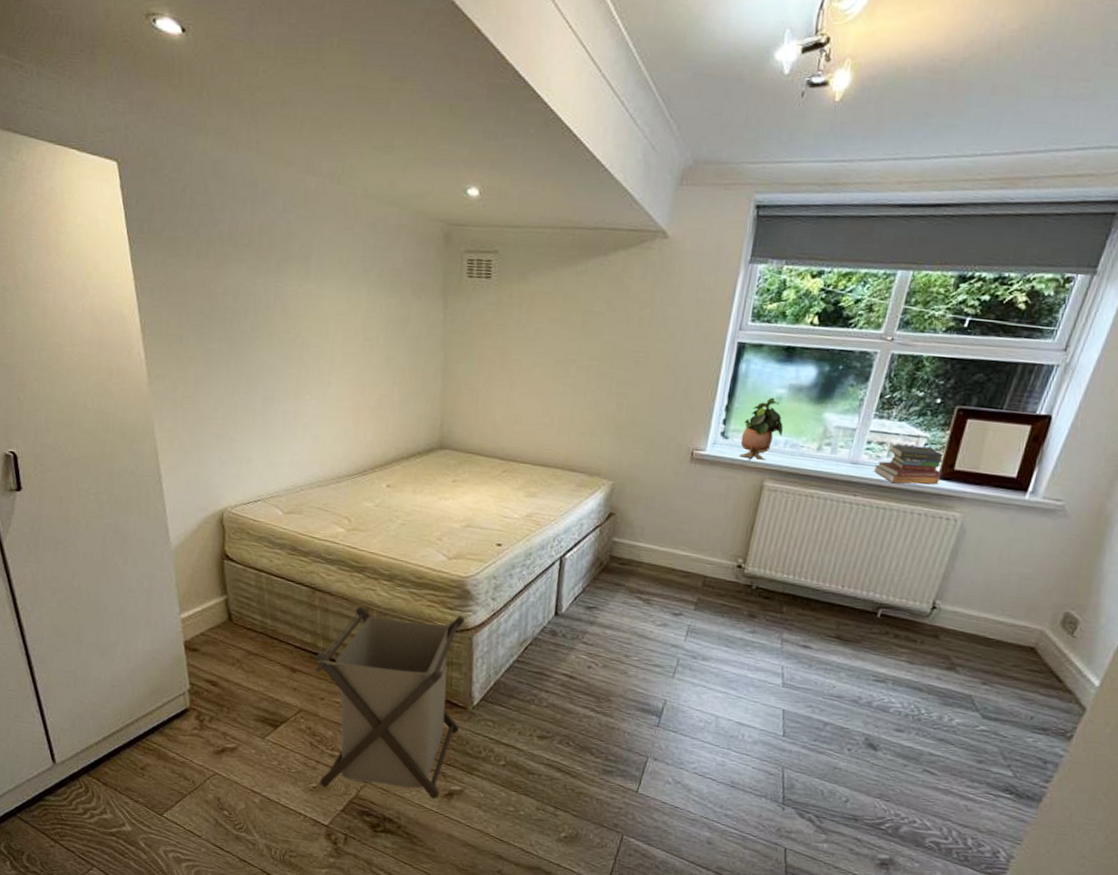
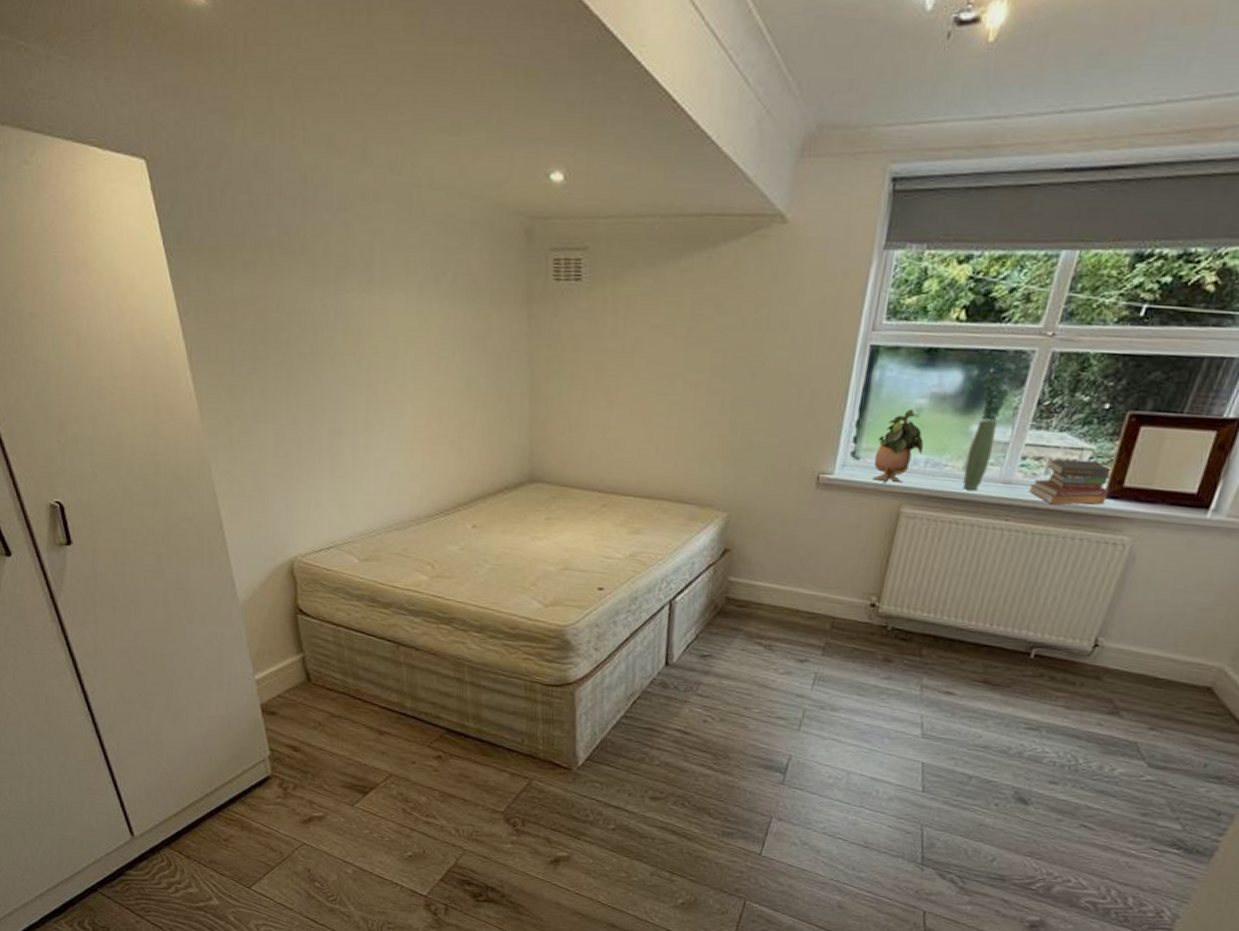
laundry basket: present [314,606,465,799] -> none [403,661,565,866]
vase: none [817,365,856,469] -> present [962,368,1010,490]

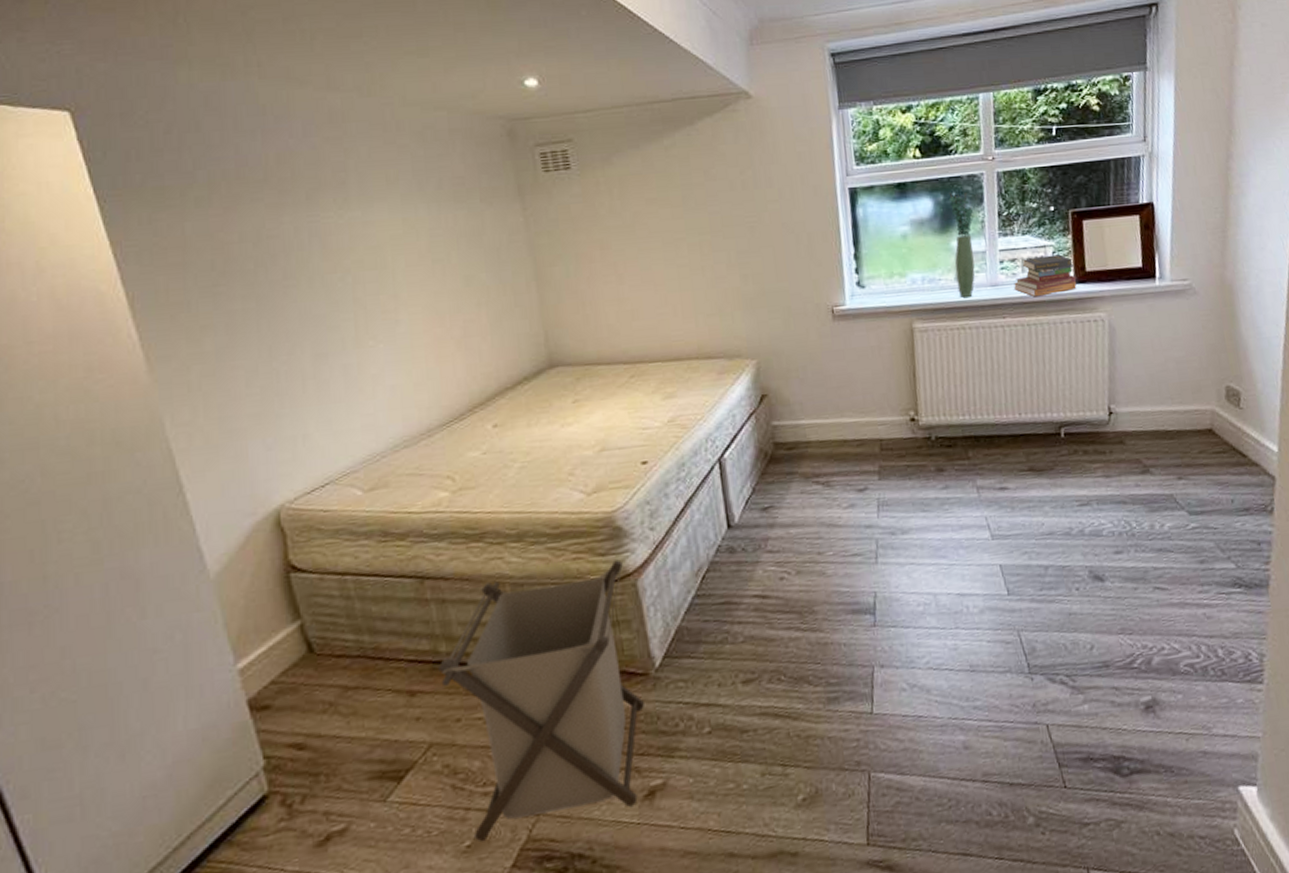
laundry basket: none [403,661,565,866] -> present [438,559,644,841]
potted plant: present [873,408,924,484] -> none [877,236,917,306]

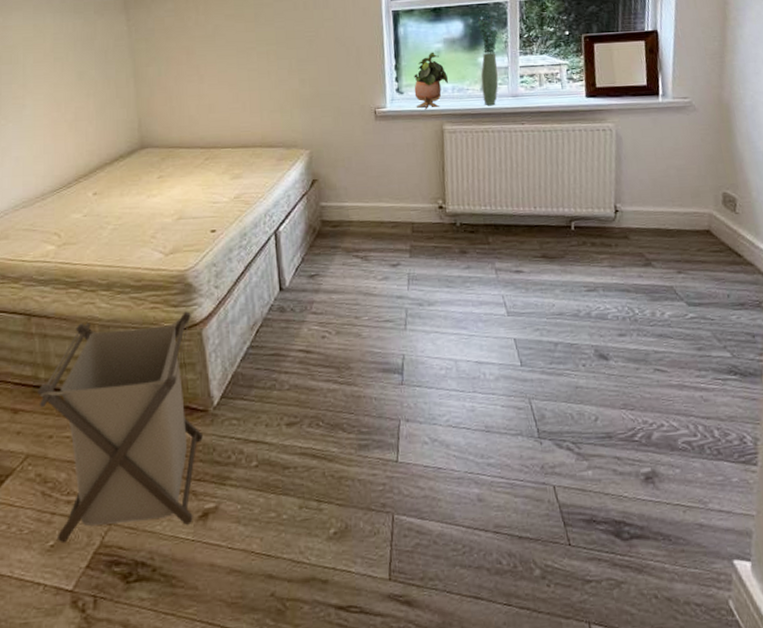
potted plant: none [877,236,917,306] -> present [414,52,448,110]
books: present [1014,254,1077,297] -> none [532,72,588,108]

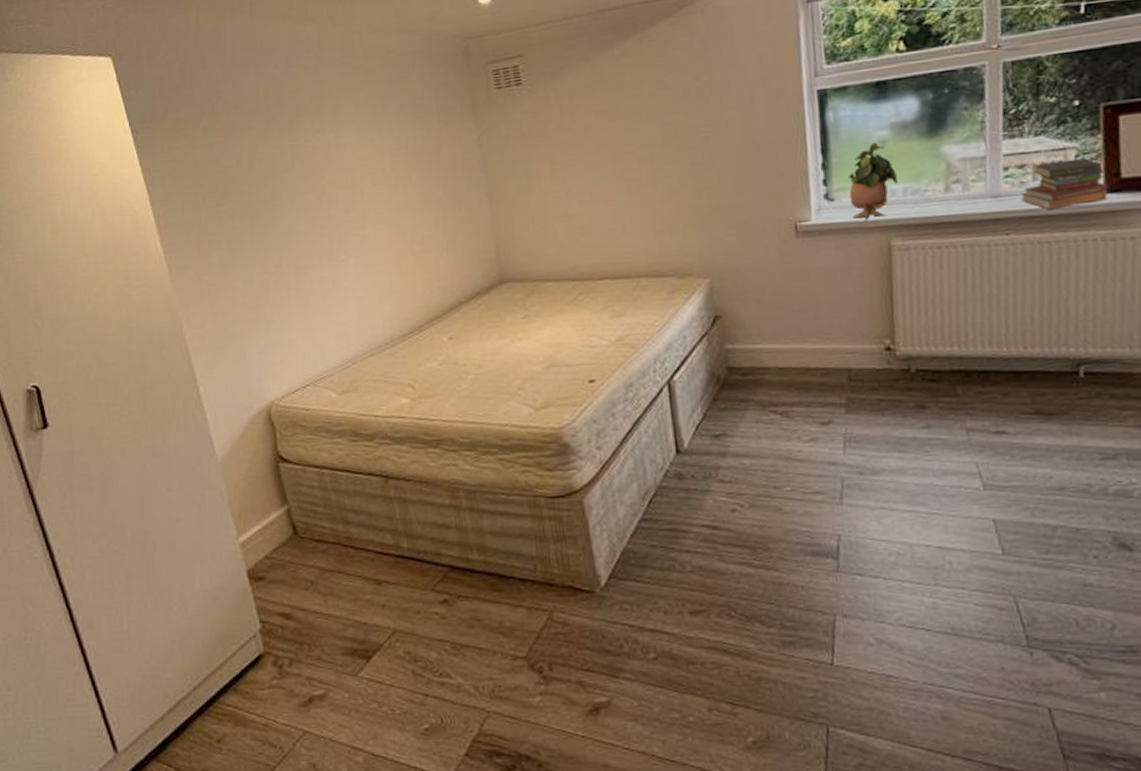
laundry basket: present [37,311,203,542] -> none [400,476,590,726]
vase: present [477,17,499,105] -> none [939,88,972,211]
books: none [532,72,588,108] -> present [1021,158,1108,210]

